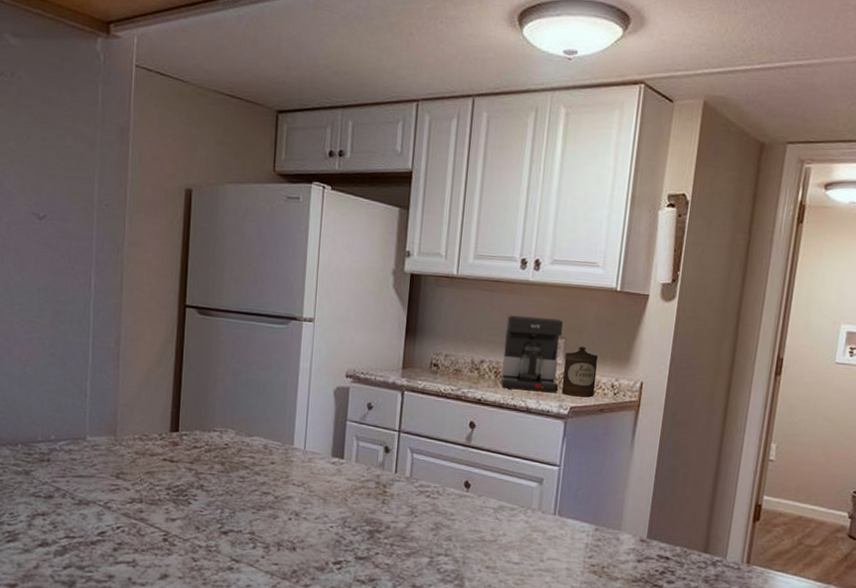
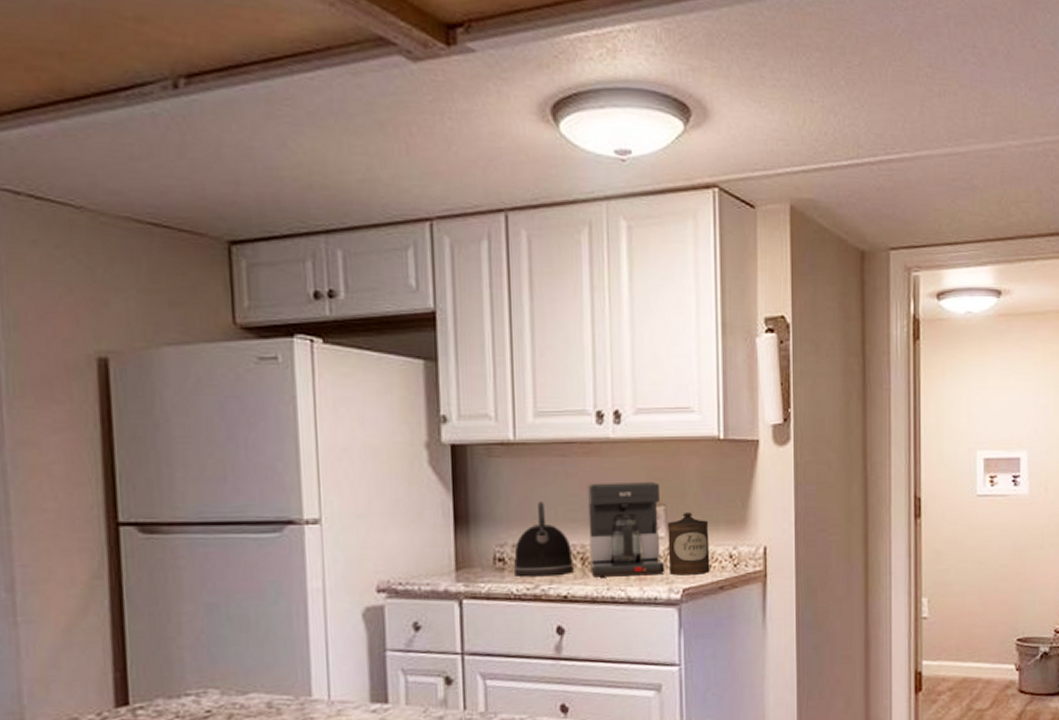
kettle: none [443,324,490,383] -> present [513,501,575,577]

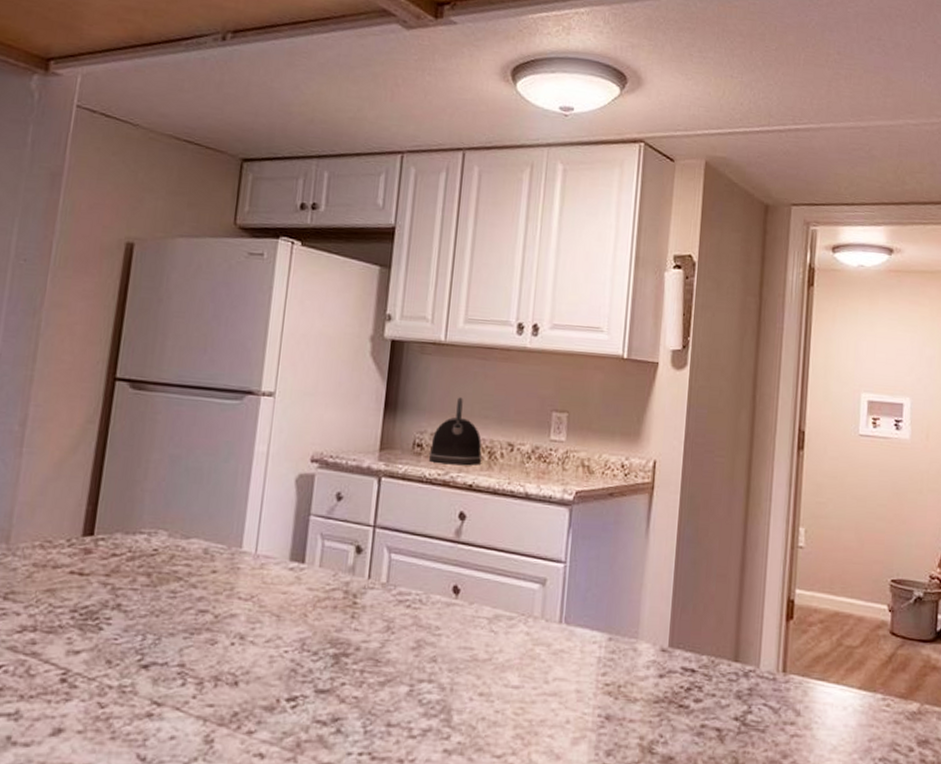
coffee maker: present [586,481,665,578] -> none [494,386,566,475]
canister: present [667,511,710,575] -> none [565,420,605,480]

